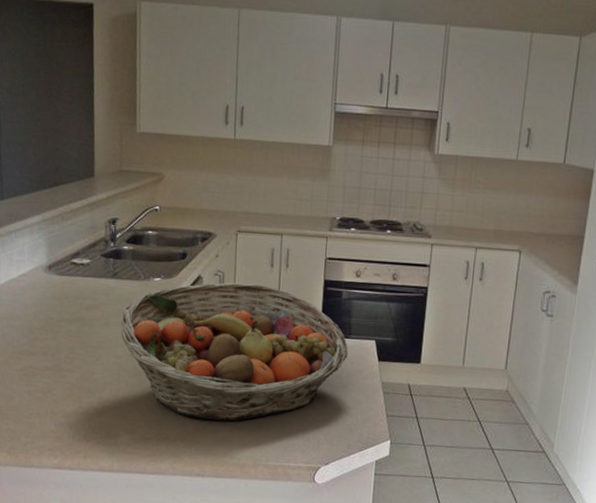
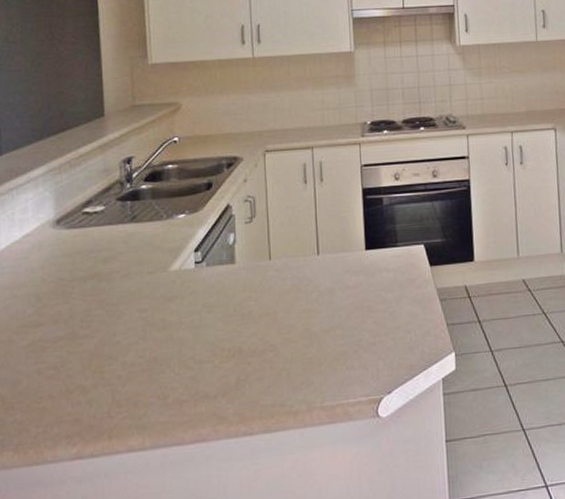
fruit basket: present [120,282,349,421] -> none [143,204,398,367]

